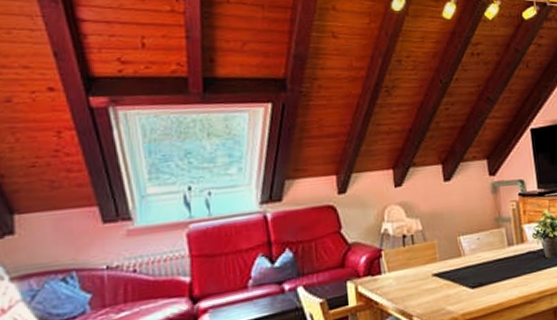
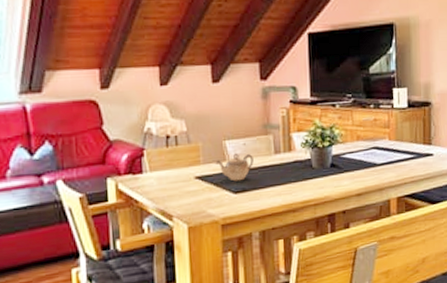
teapot: none [451,248,489,277] -> present [215,153,254,182]

